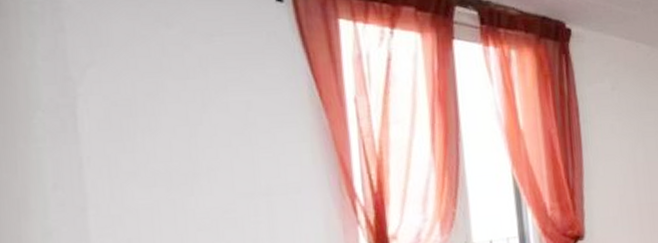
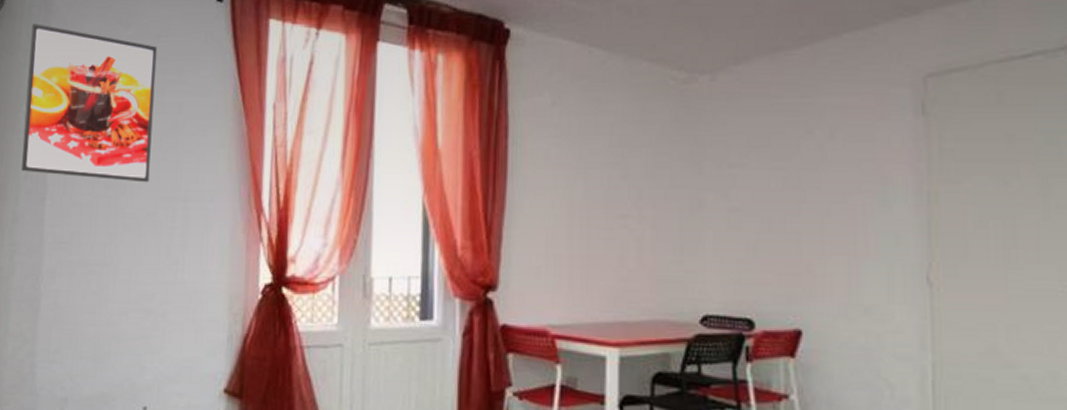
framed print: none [35,22,222,183] -> present [20,24,158,183]

